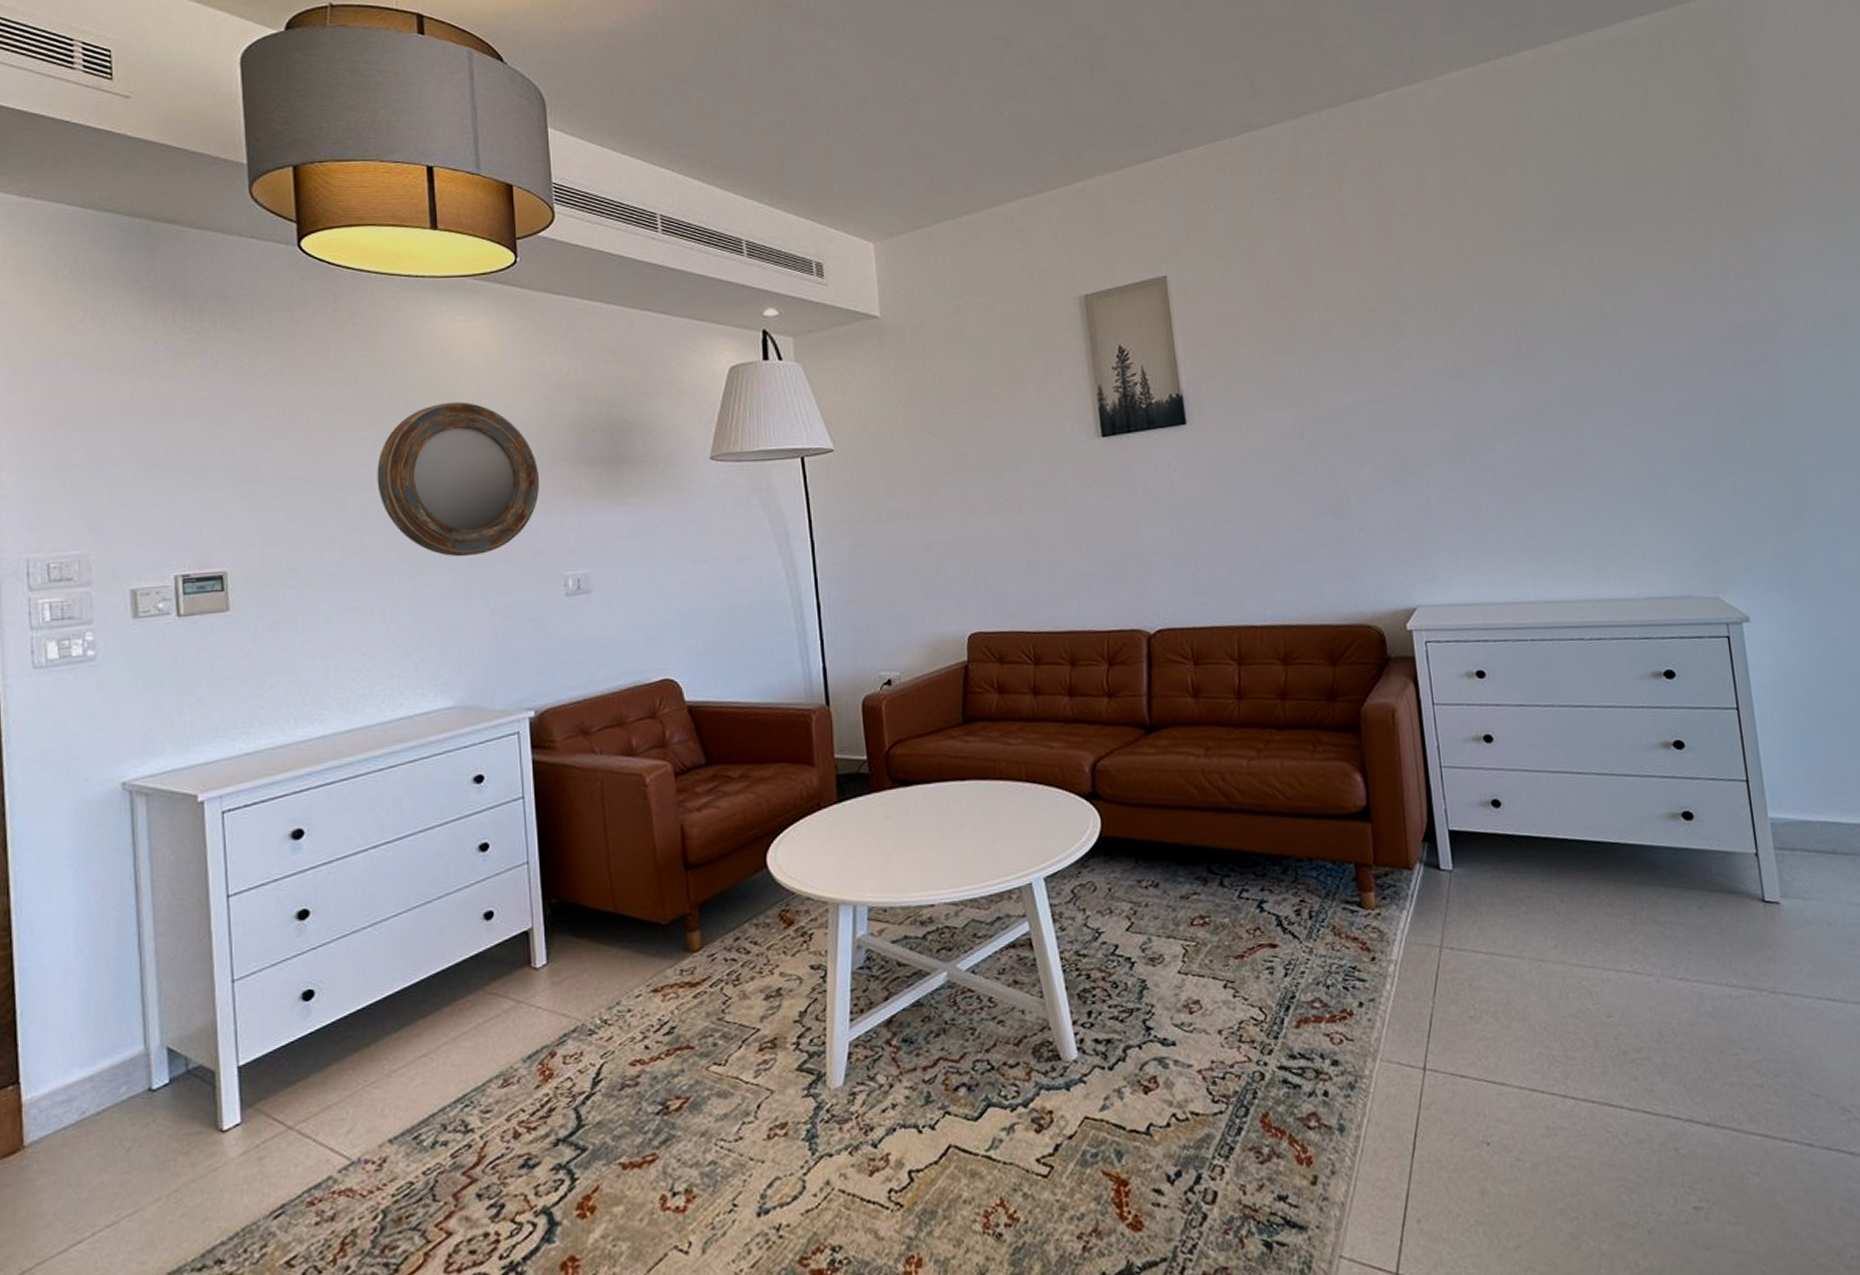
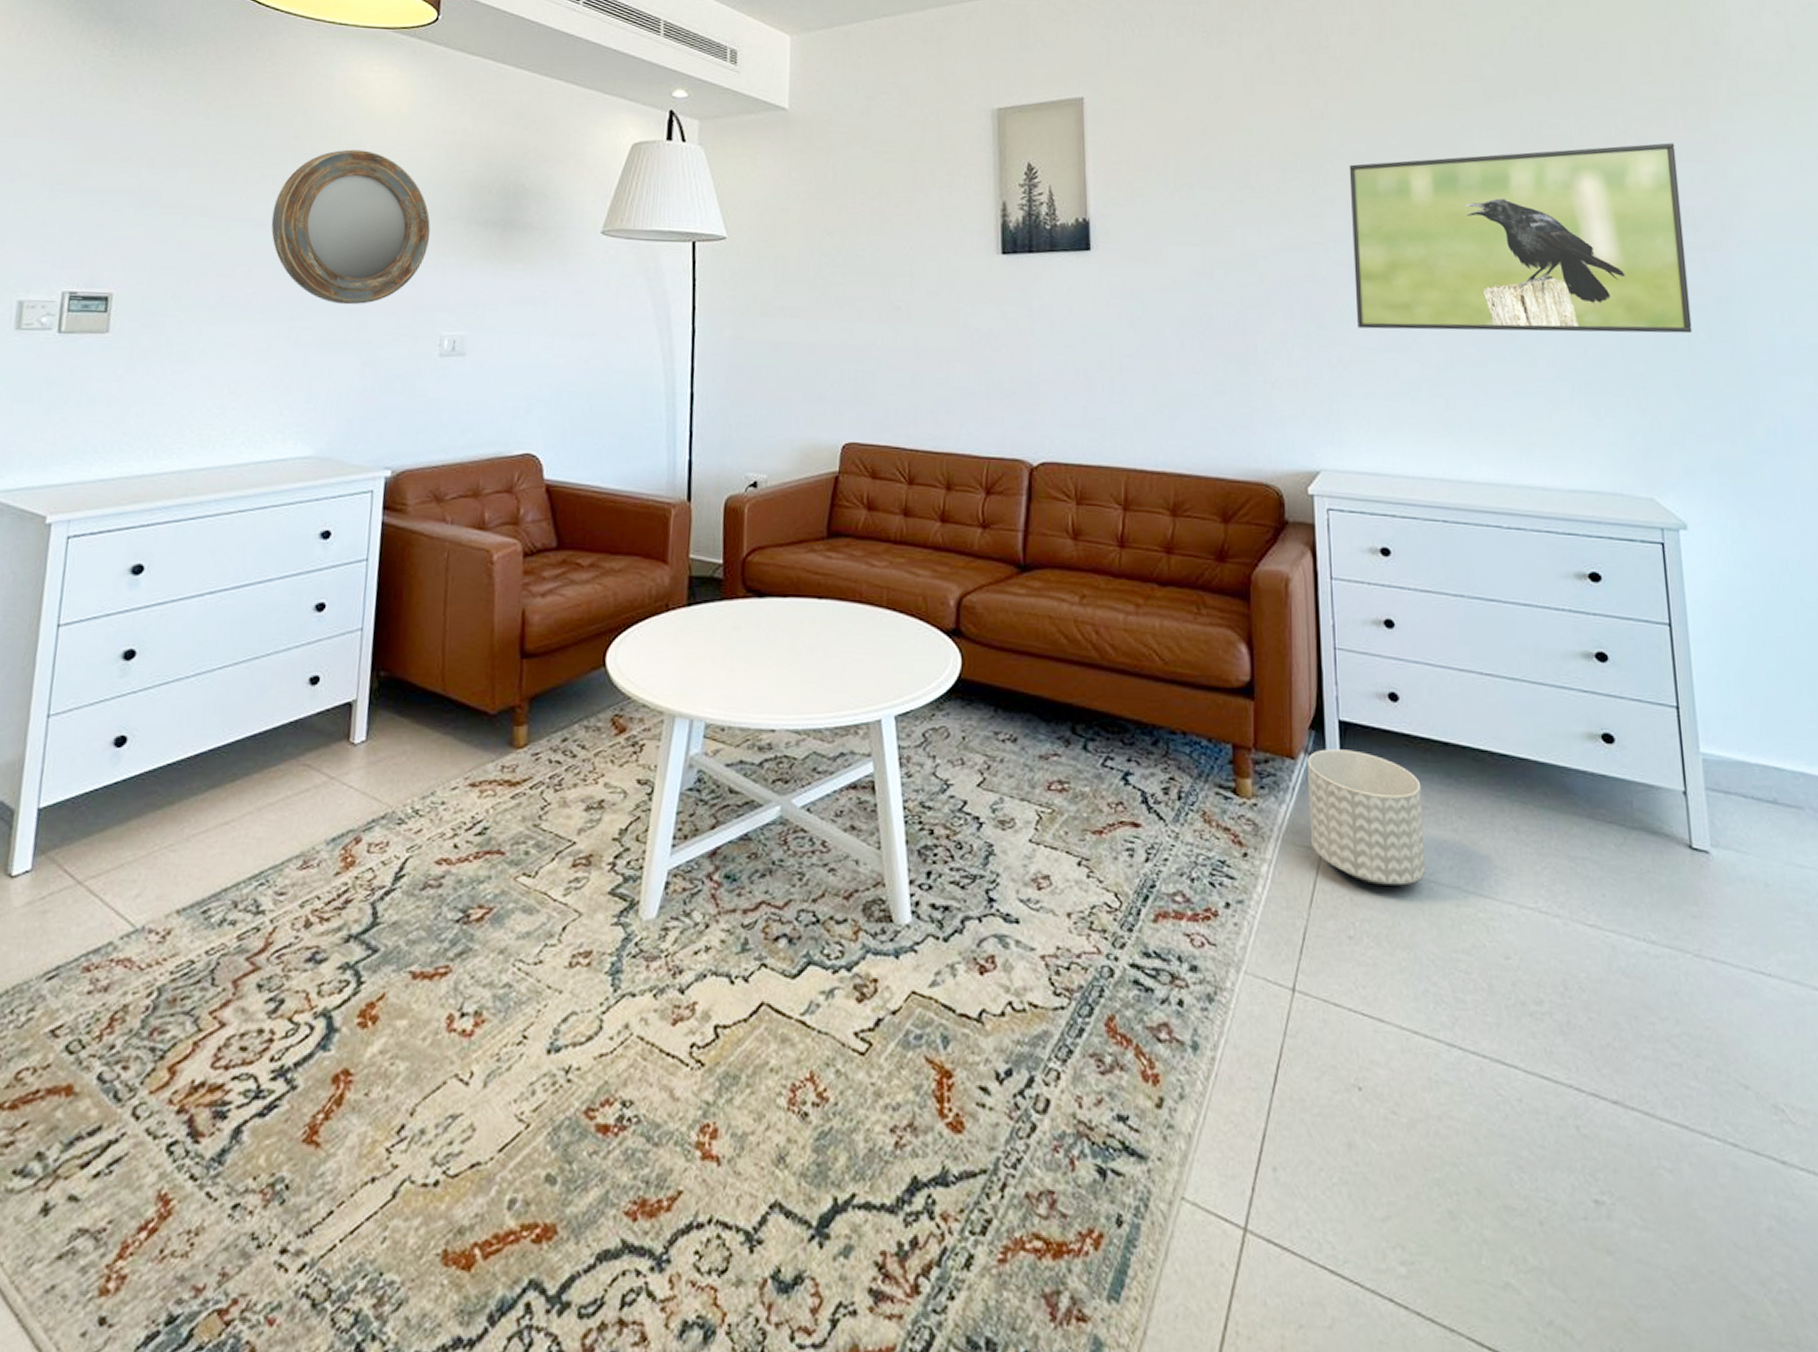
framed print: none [1423,263,1747,470] -> present [1349,143,1692,334]
planter: none [1423,855,1534,970] -> present [1308,749,1425,886]

